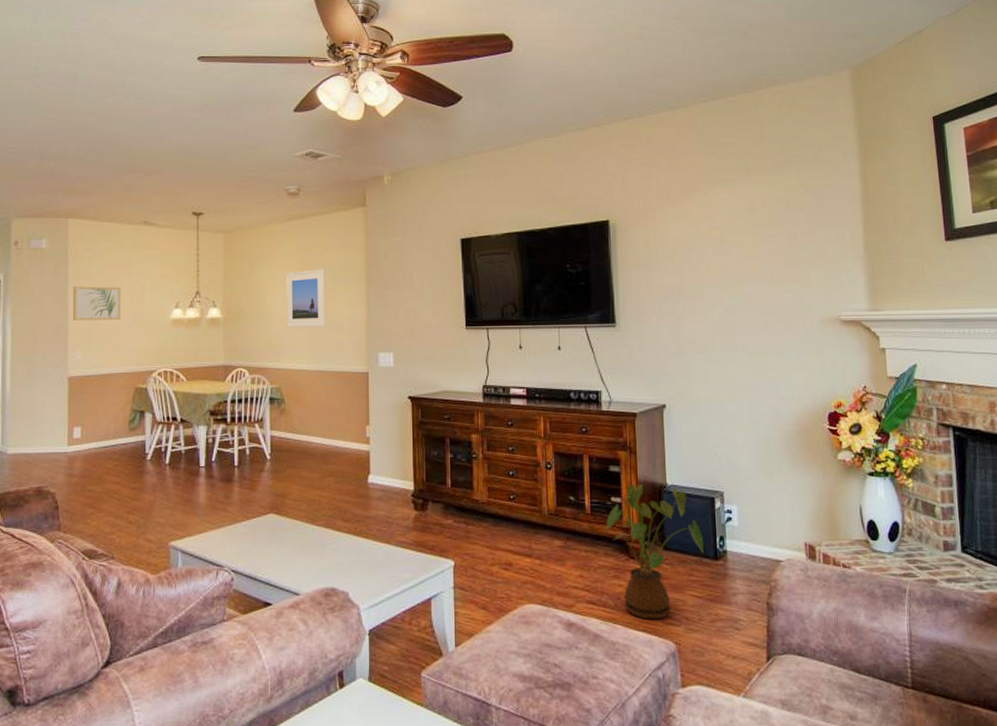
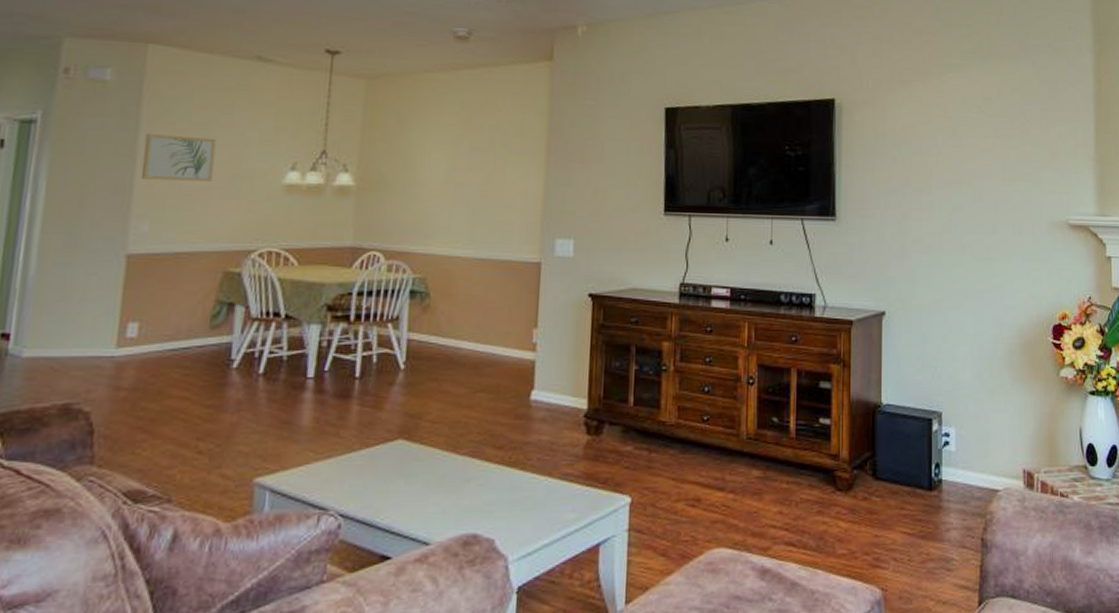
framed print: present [286,269,325,328] -> none [440,132,496,205]
house plant: present [605,483,704,620] -> none [811,402,917,562]

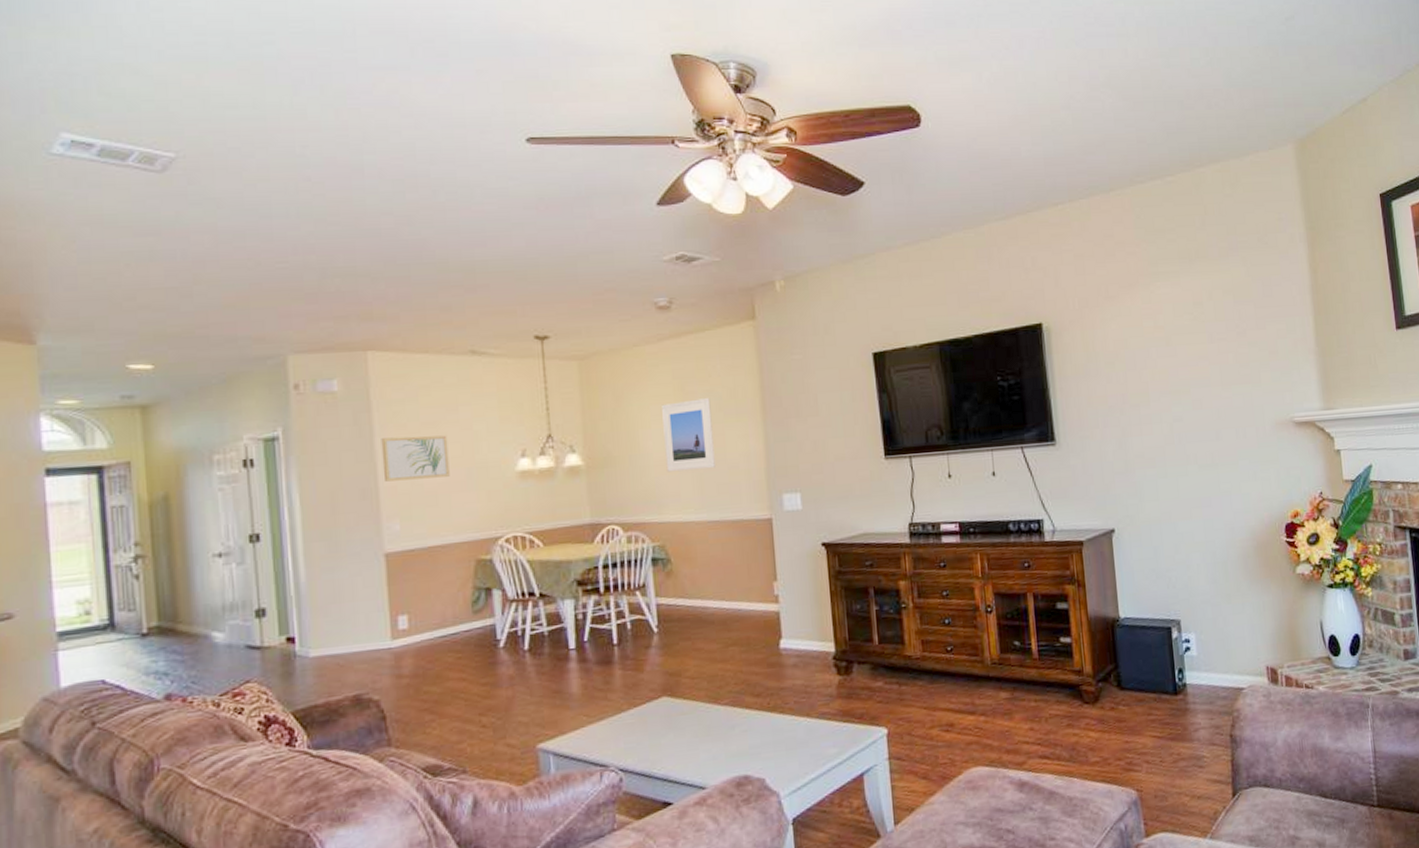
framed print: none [440,132,496,205] -> present [662,398,715,472]

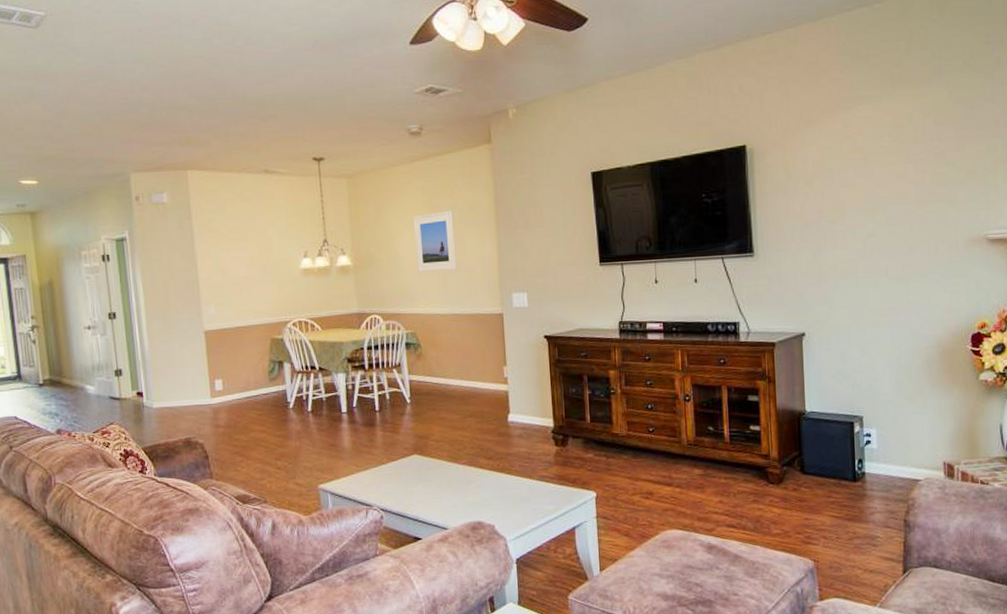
wall art: present [381,435,450,482] -> none [199,239,250,275]

